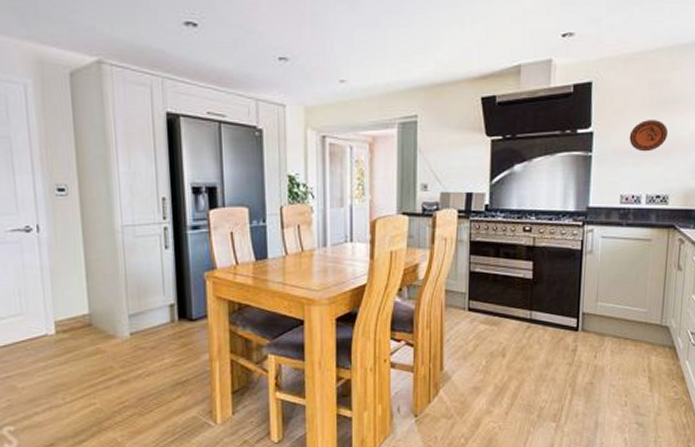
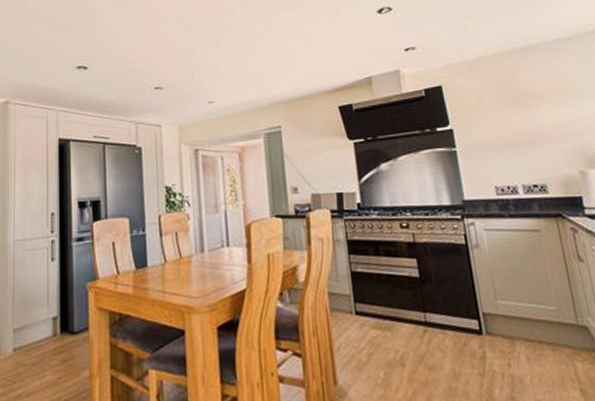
decorative plate: present [629,120,669,152] -> none [489,114,530,144]

